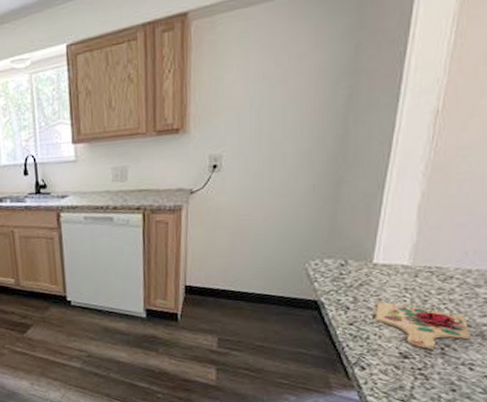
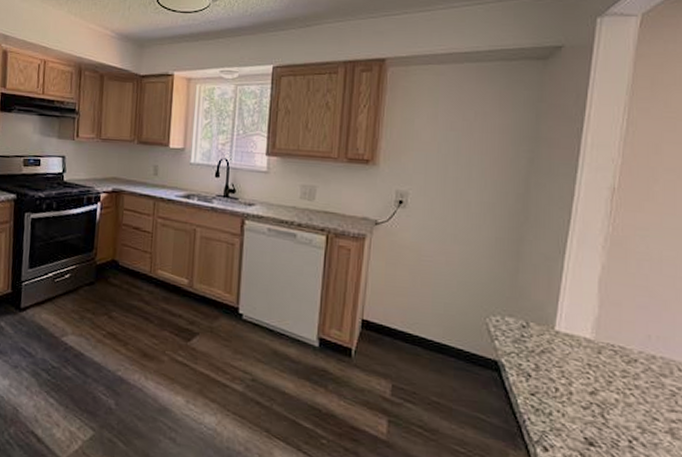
cutting board: present [375,301,471,349] -> none [558,374,660,439]

